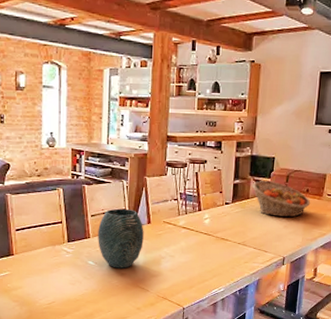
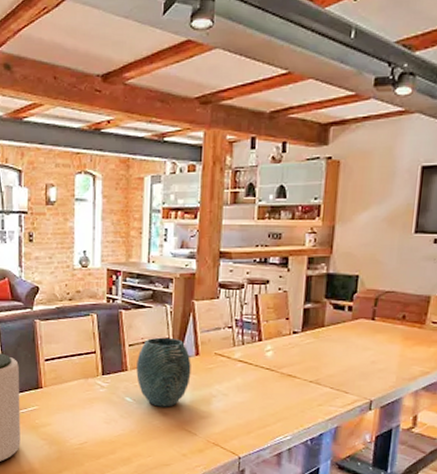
fruit basket: present [251,181,311,218] -> none [327,305,409,351]

